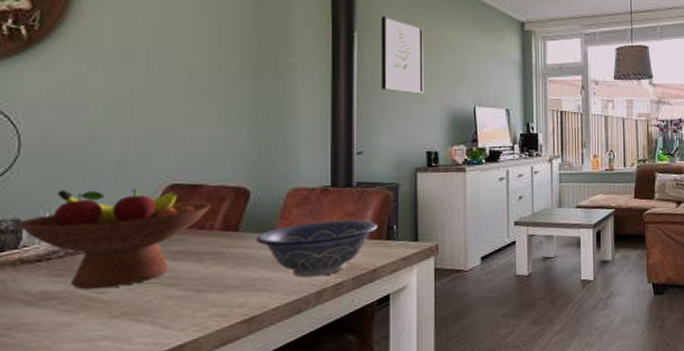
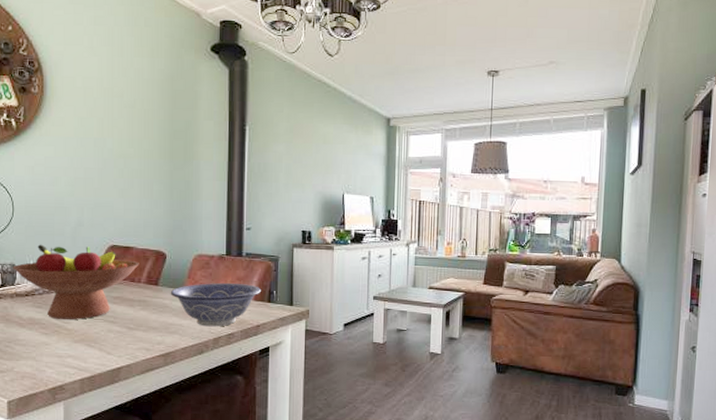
wall art: present [380,16,424,94] -> none [266,112,302,181]

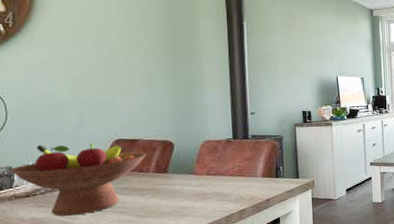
decorative bowl: present [170,283,261,327] -> none [180,163,268,206]

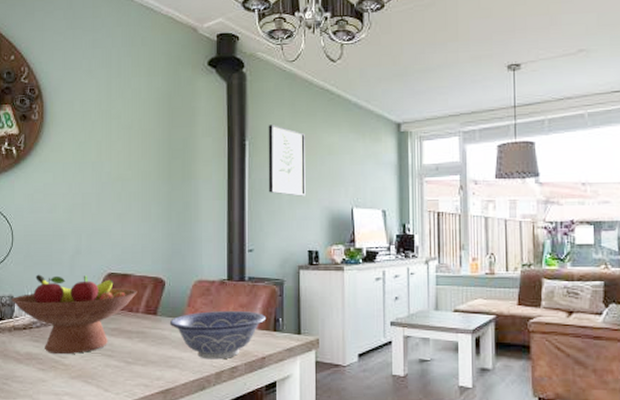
decorative bowl: none [180,163,268,206] -> present [169,311,265,360]
wall art: none [263,8,298,68] -> present [268,125,306,196]

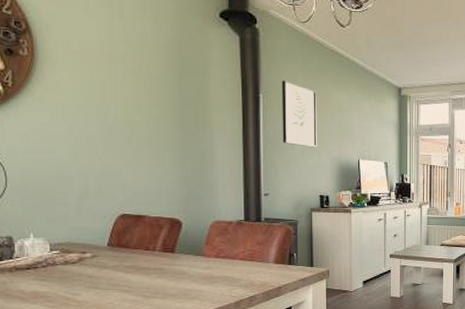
fruit bowl: present [11,274,137,355] -> none [10,215,153,292]
decorative bowl: present [169,311,265,360] -> none [187,248,281,291]

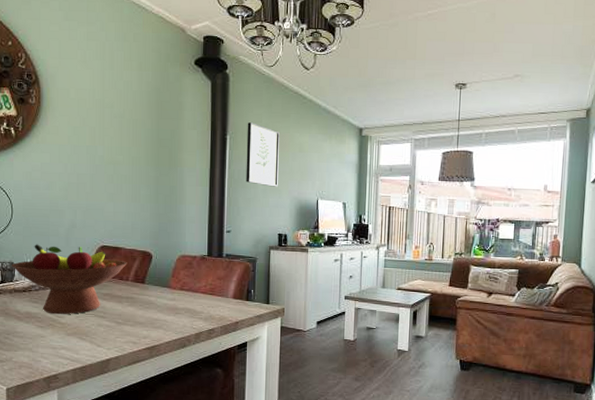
fruit bowl: none [10,215,153,292] -> present [12,244,127,315]

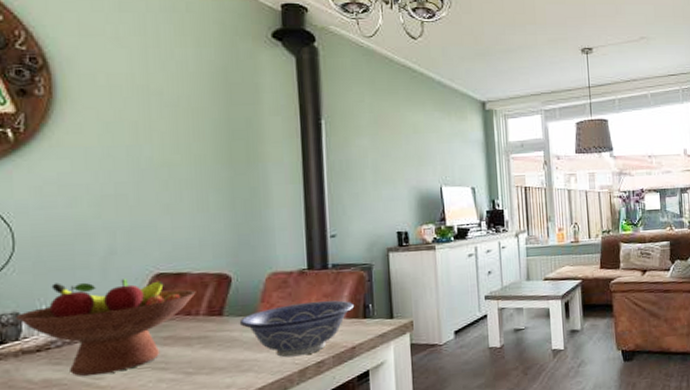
decorative bowl: none [155,282,239,323] -> present [239,300,354,358]
wall art: present [246,122,280,187] -> none [346,103,391,177]

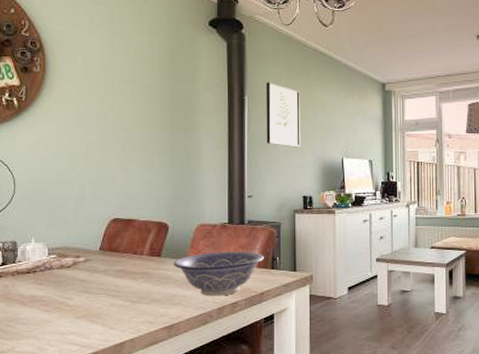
fruit bowl: present [16,279,196,376] -> none [14,220,142,296]
wall art: none [346,103,391,177] -> present [266,82,300,147]

